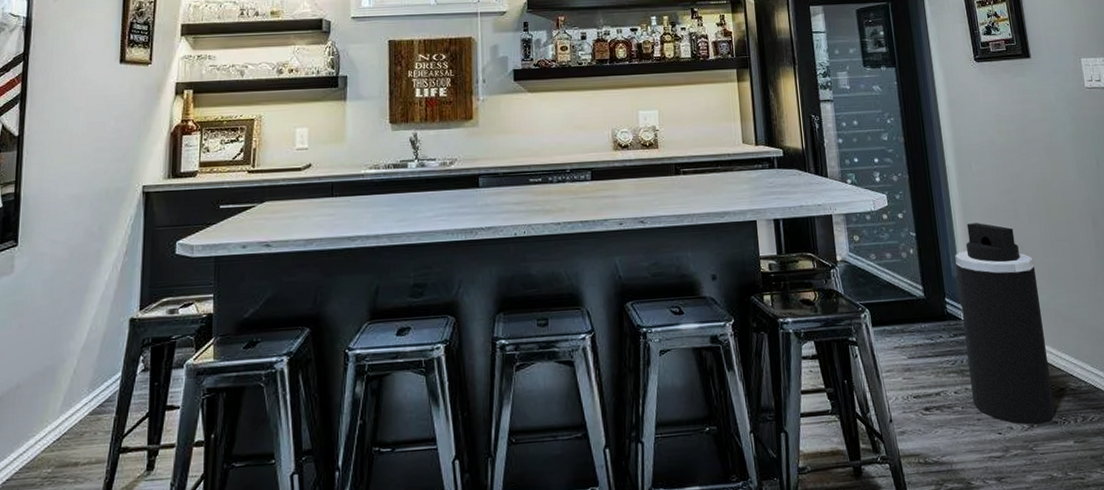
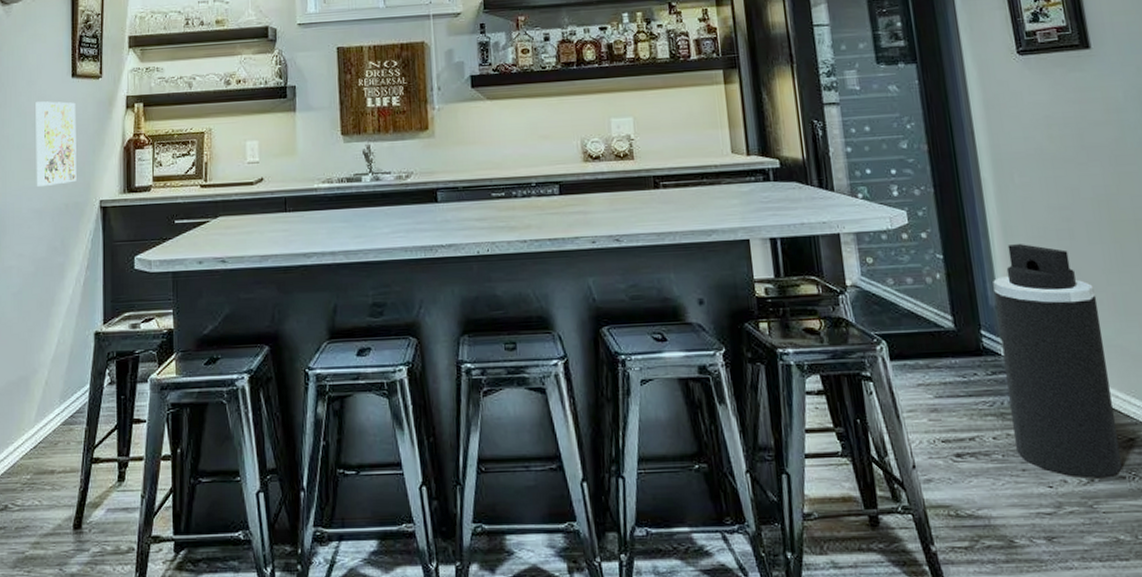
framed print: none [75,86,123,172] -> present [35,101,77,186]

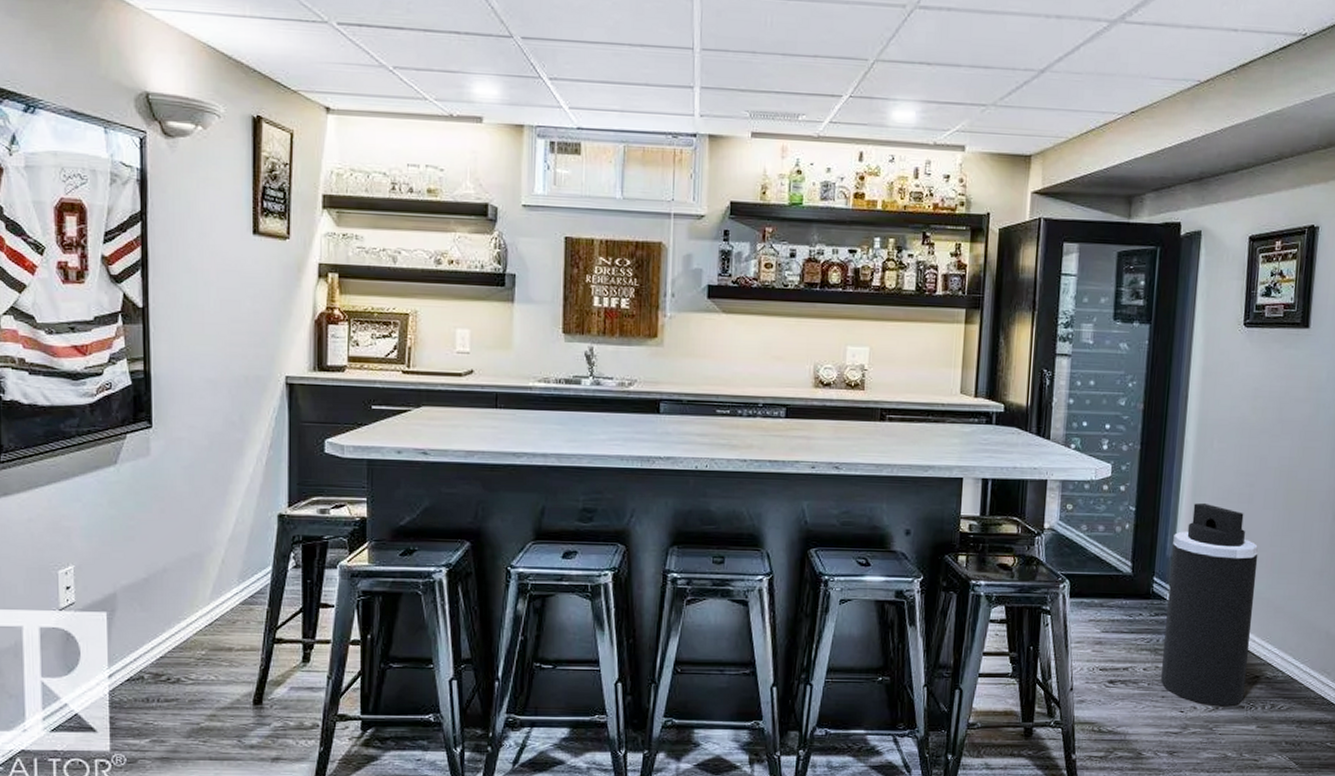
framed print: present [35,101,77,186] -> none [208,258,258,355]

